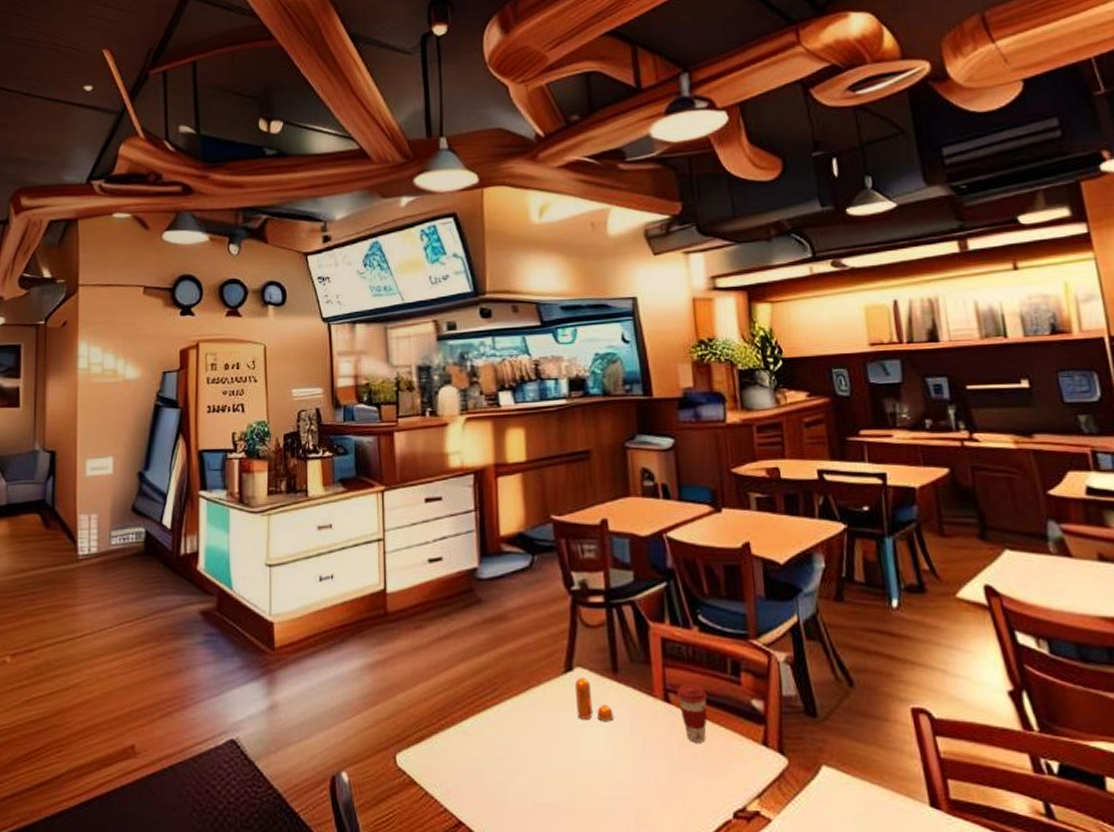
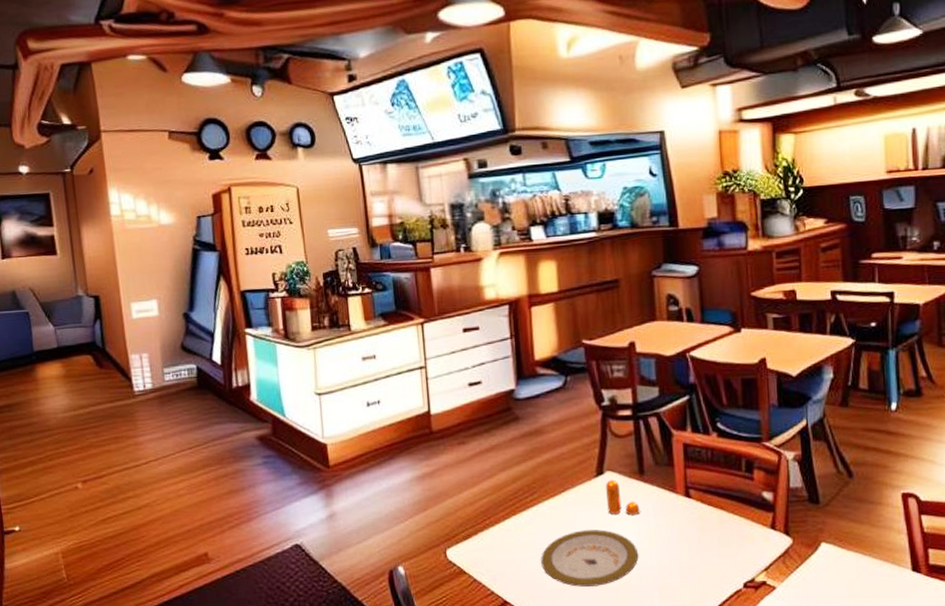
plate: none [501,737,613,808] -> present [541,529,639,587]
coffee cup: present [676,683,707,743] -> none [696,480,724,529]

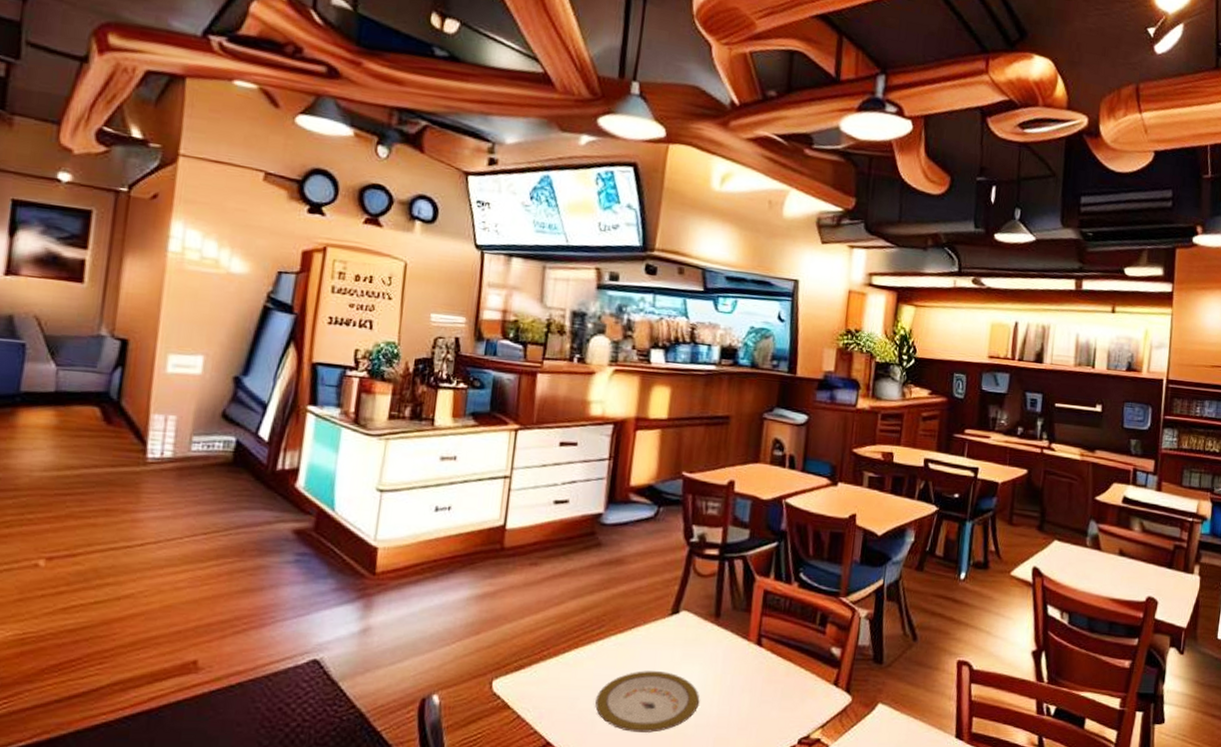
pepper shaker: present [605,479,640,516] -> none [676,619,710,660]

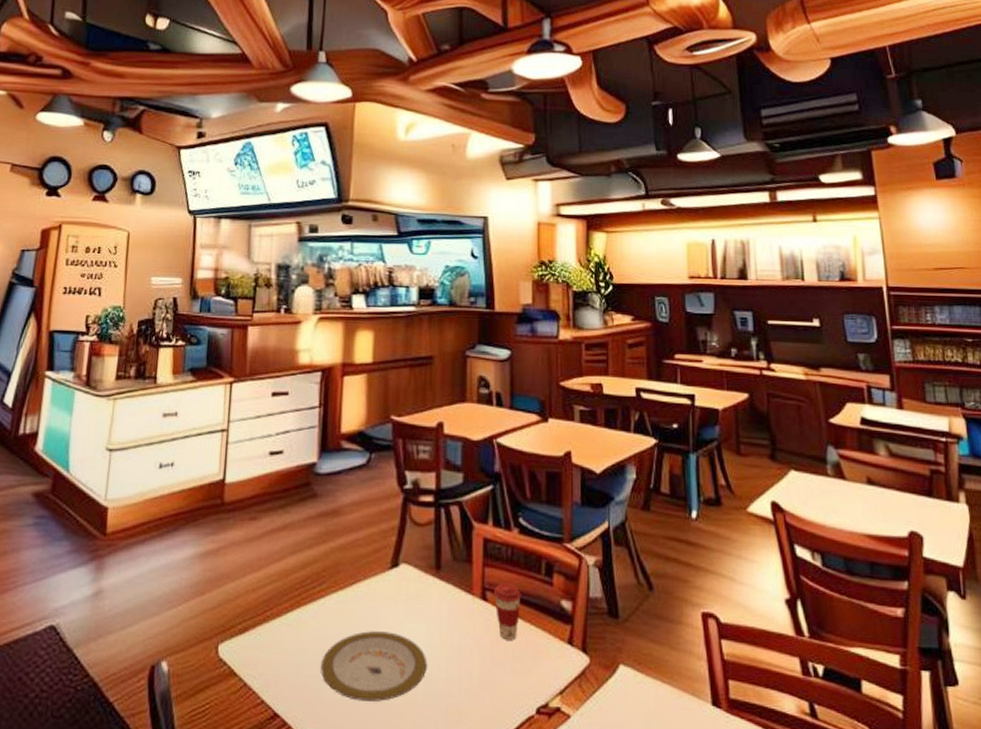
coffee cup: none [768,630,795,681] -> present [493,582,521,640]

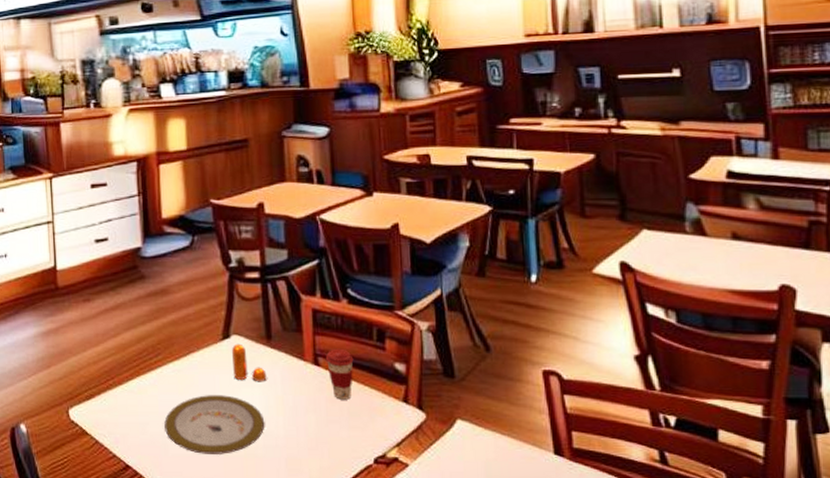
pepper shaker: none [398,573,433,618] -> present [231,343,267,382]

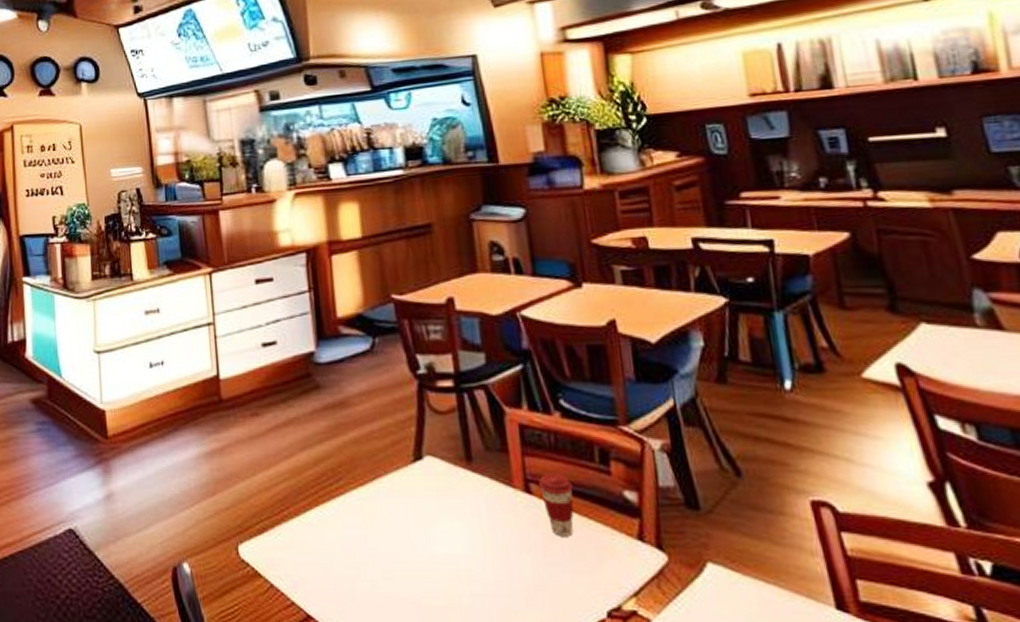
plate: present [164,395,265,454] -> none [350,529,471,603]
pepper shaker: present [231,343,267,382] -> none [425,466,469,514]

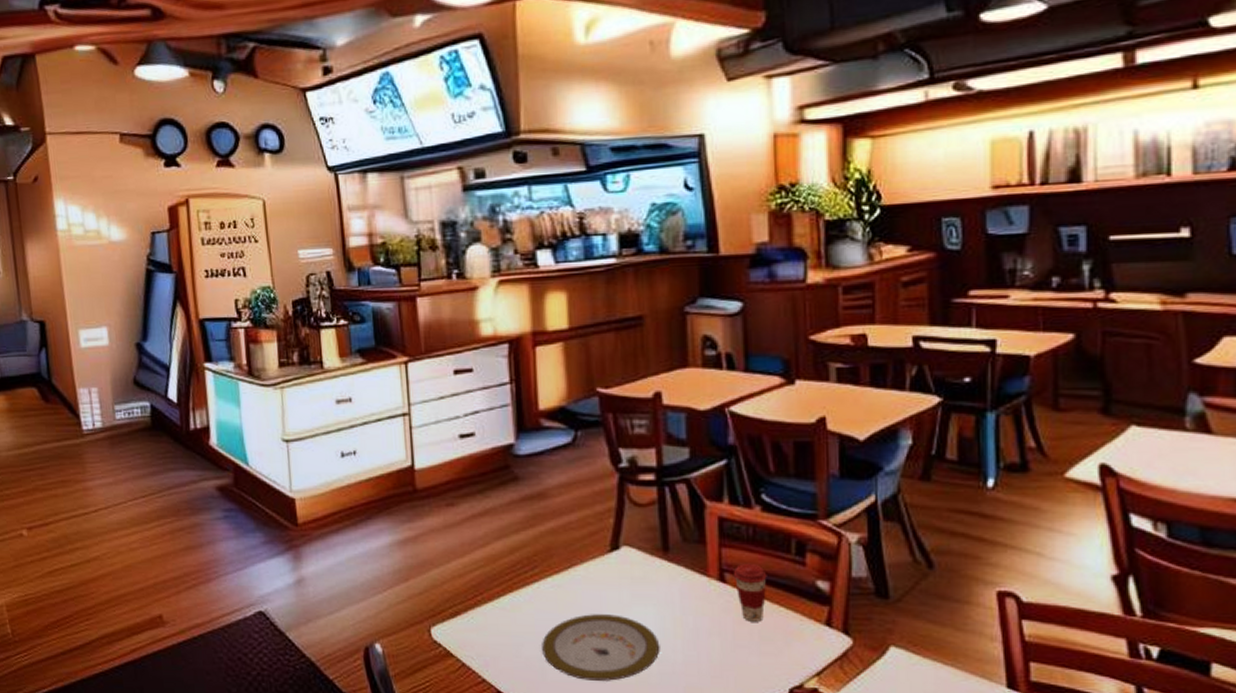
plate: none [350,529,471,603] -> present [542,614,660,681]

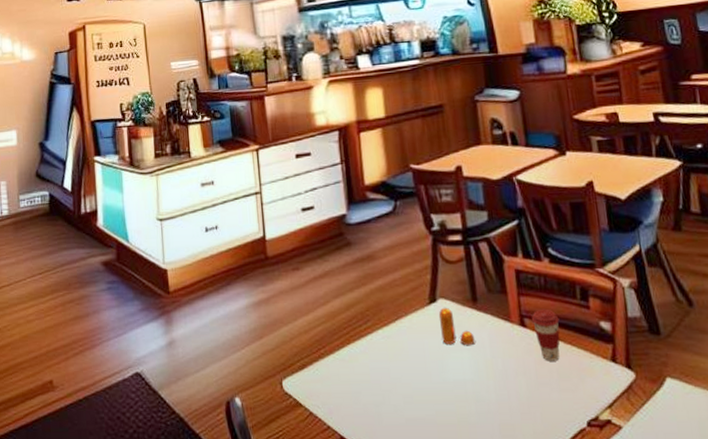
plate: present [542,614,660,681] -> none [376,360,476,423]
pepper shaker: none [620,556,663,601] -> present [438,307,475,346]

